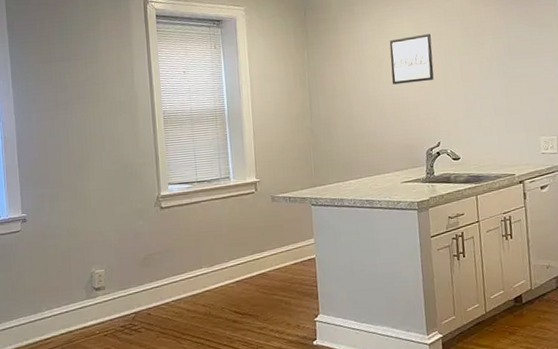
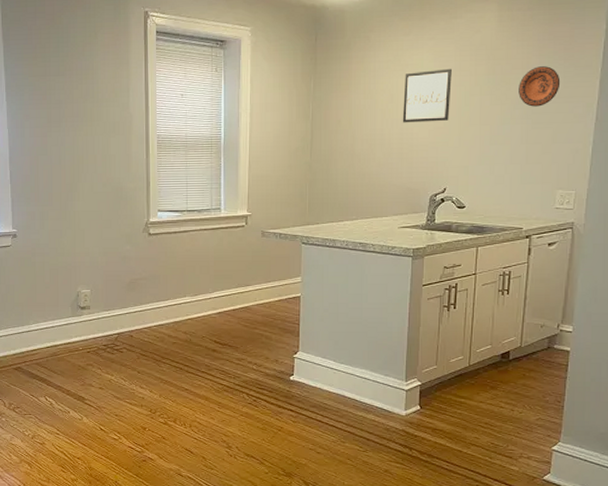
decorative plate: none [491,26,528,63] -> present [519,66,561,107]

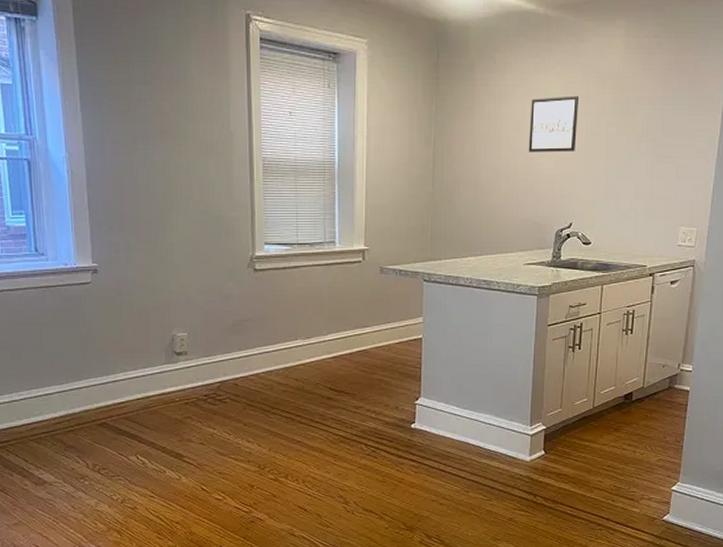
decorative plate: present [519,66,561,107] -> none [644,98,685,140]

